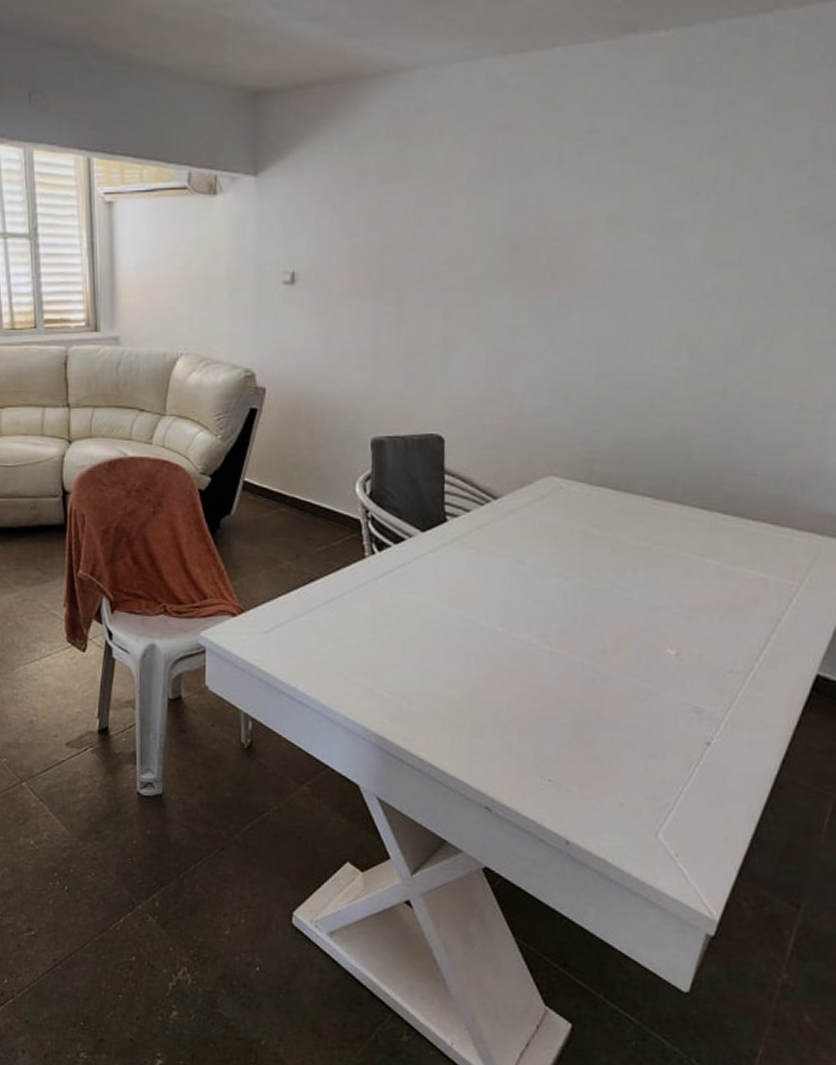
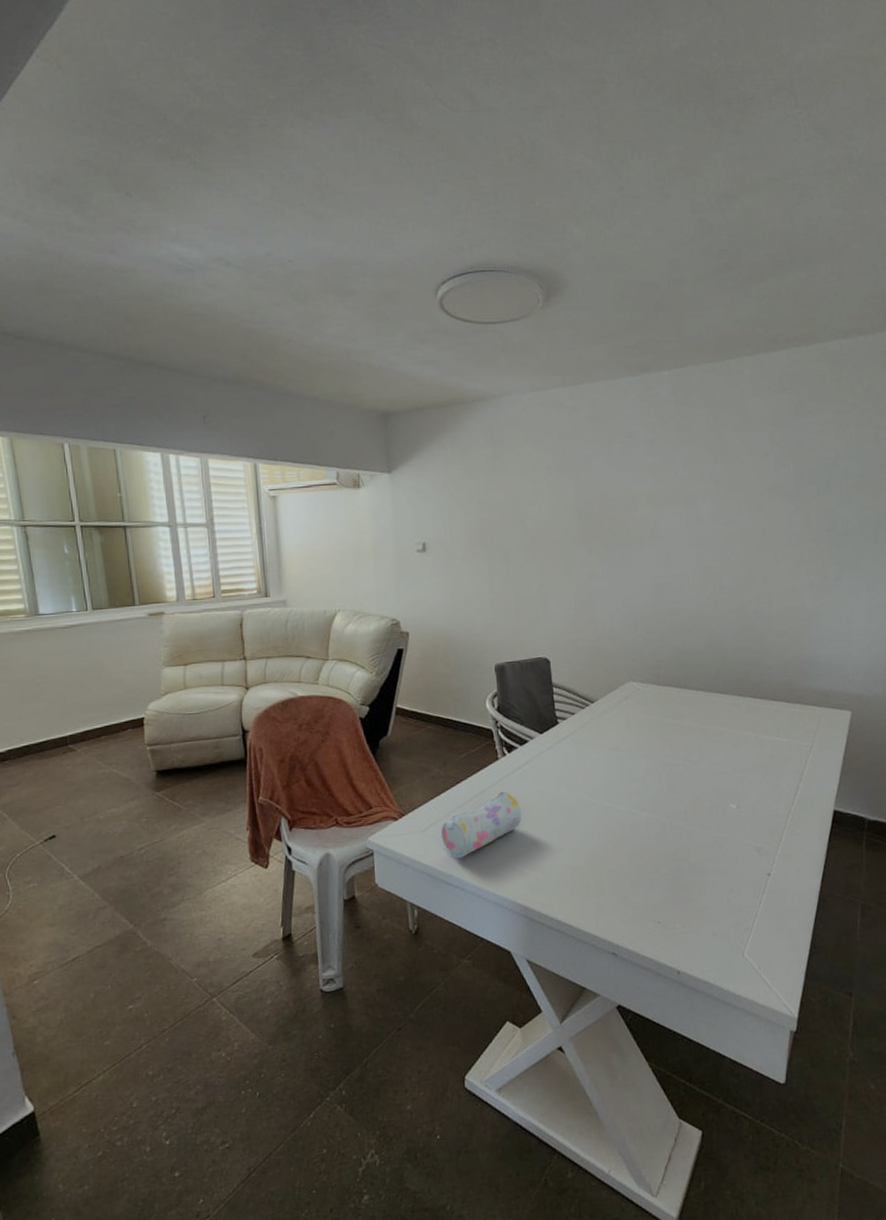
pencil case: none [286,597,388,671] -> present [440,791,522,859]

